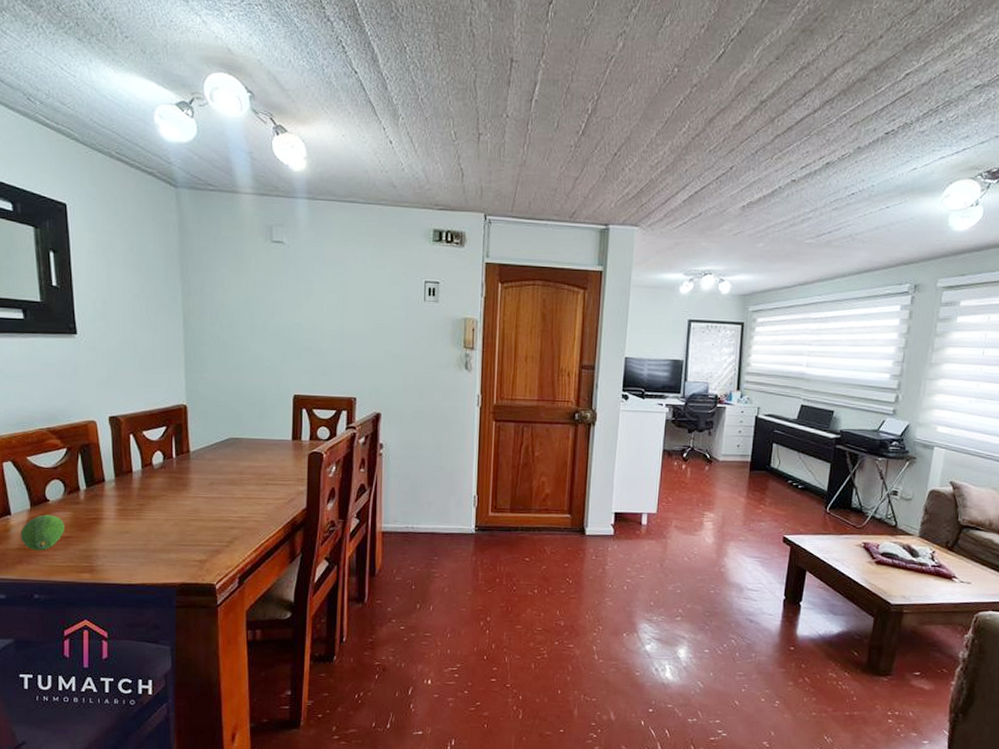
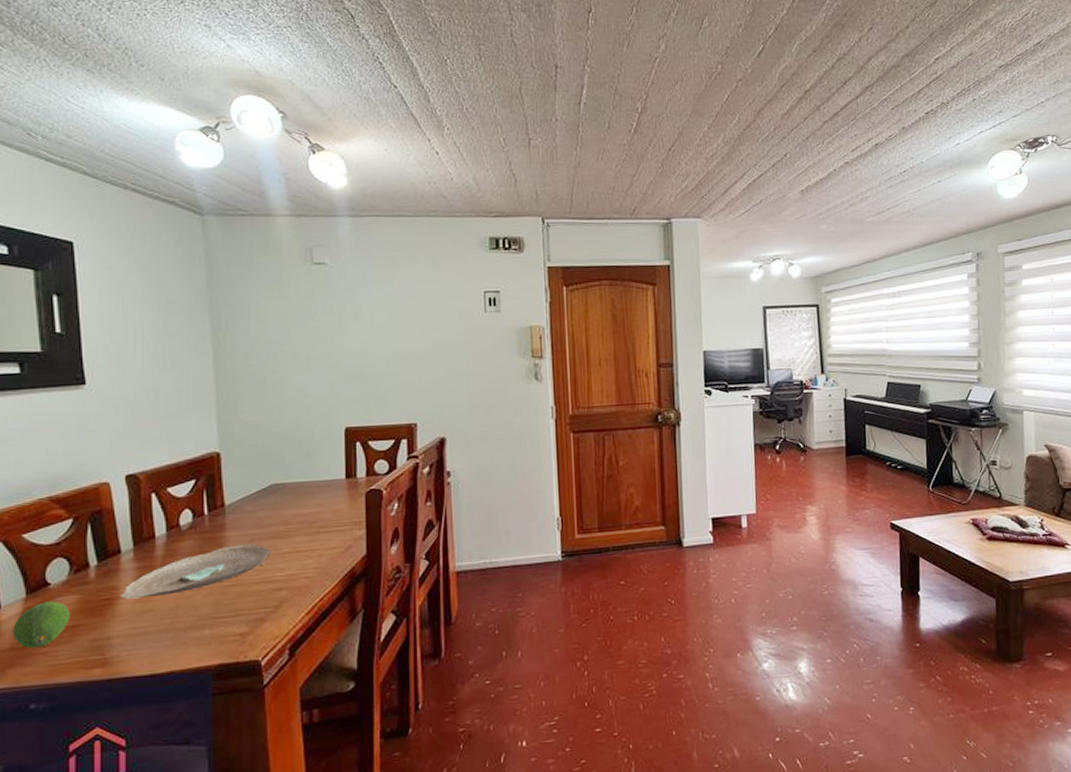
decorative bowl: none [105,486,228,521] -> present [121,543,272,600]

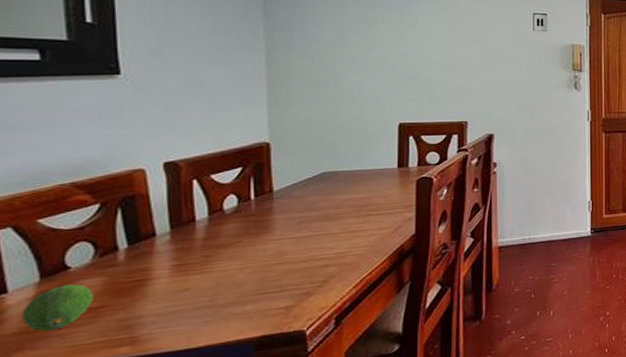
decorative bowl: present [121,543,272,600] -> none [154,225,321,280]

